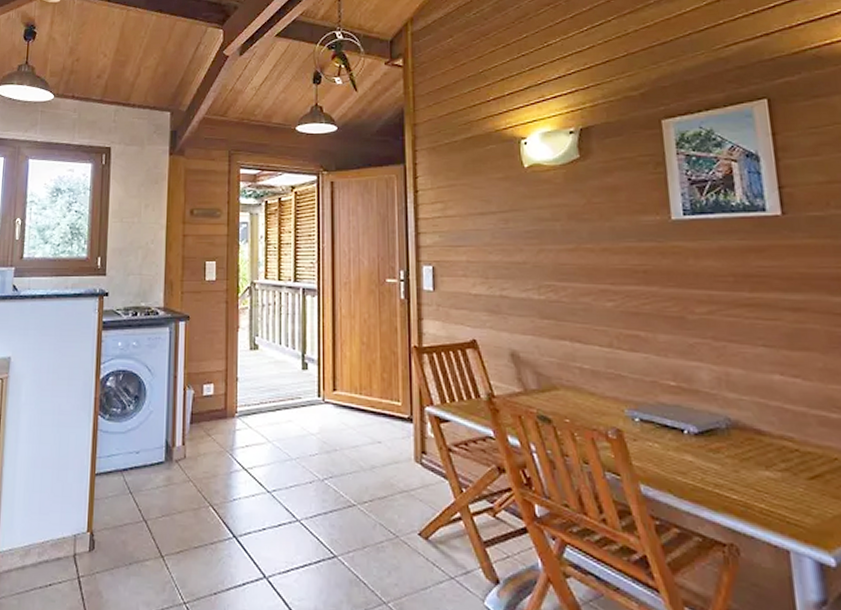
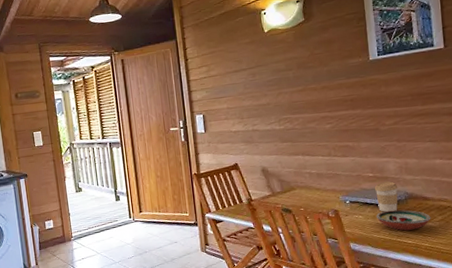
coffee cup: none [677,397,716,444] -> present [374,181,398,212]
decorative bowl: none [681,442,769,479] -> present [376,209,431,231]

